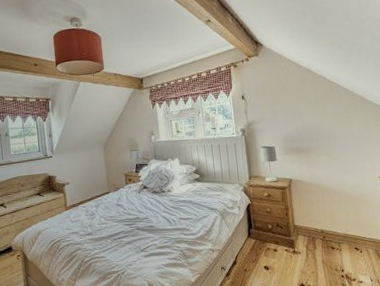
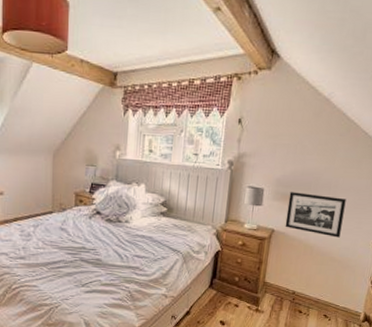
picture frame: none [297,143,349,178] -> present [285,192,346,238]

